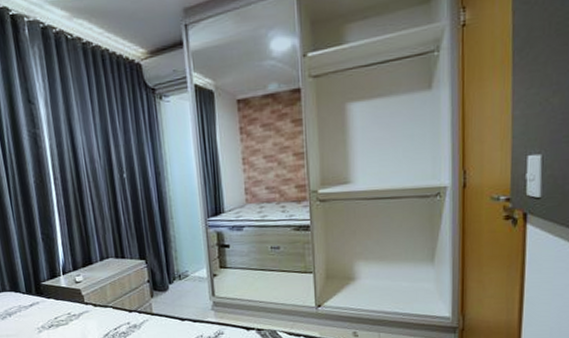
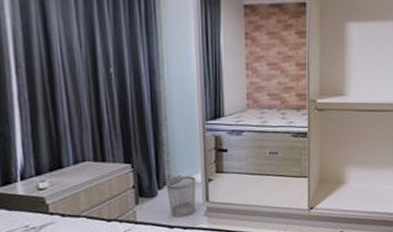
wastebasket: none [175,270,203,311] -> present [166,175,197,218]

